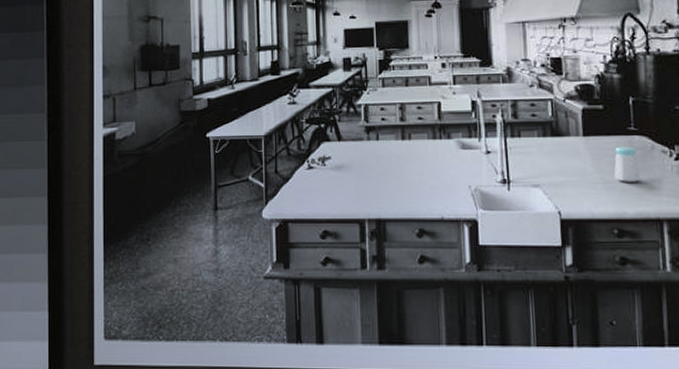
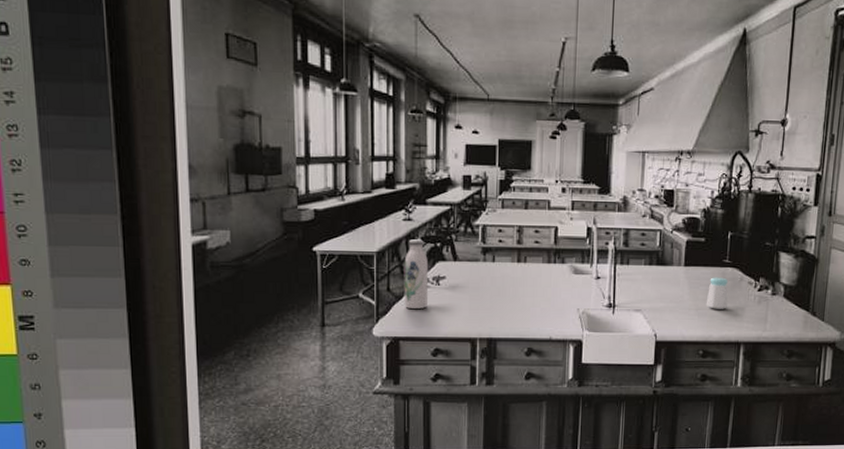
water bottle: none [290,122,314,190] -> present [404,239,428,309]

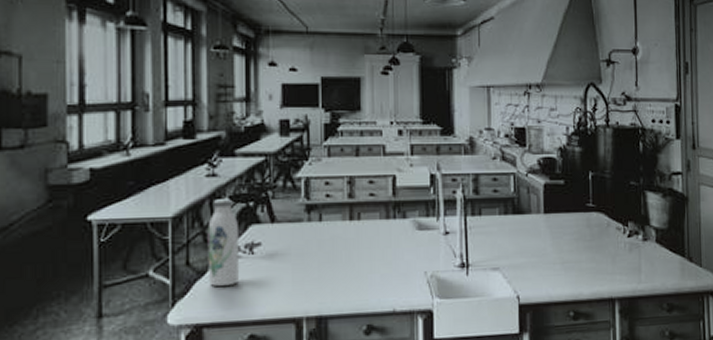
salt shaker: present [706,277,729,309] -> none [572,224,597,262]

